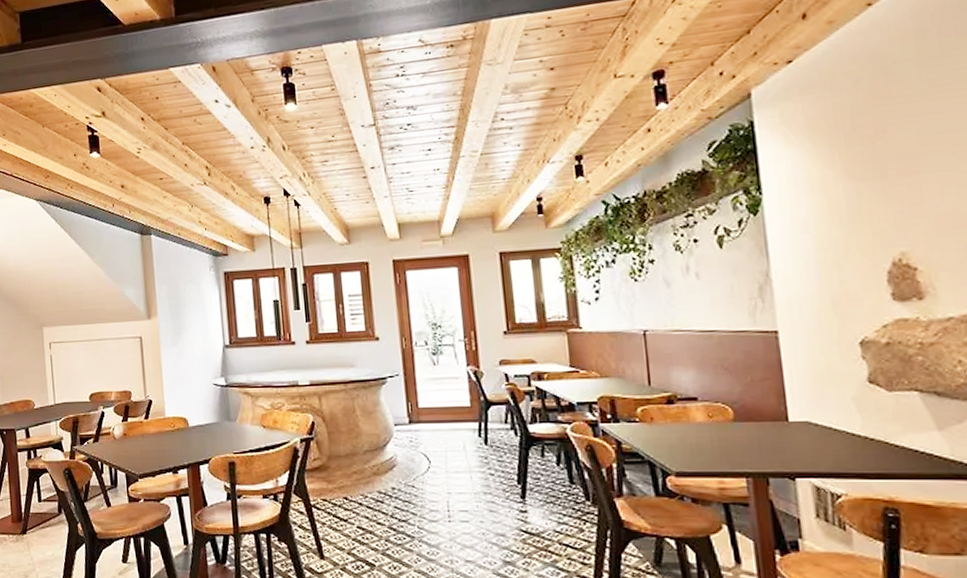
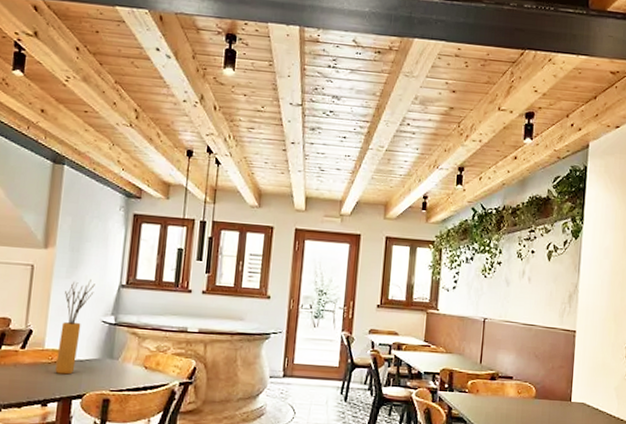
vase: none [174,344,201,441] -> present [55,279,95,375]

